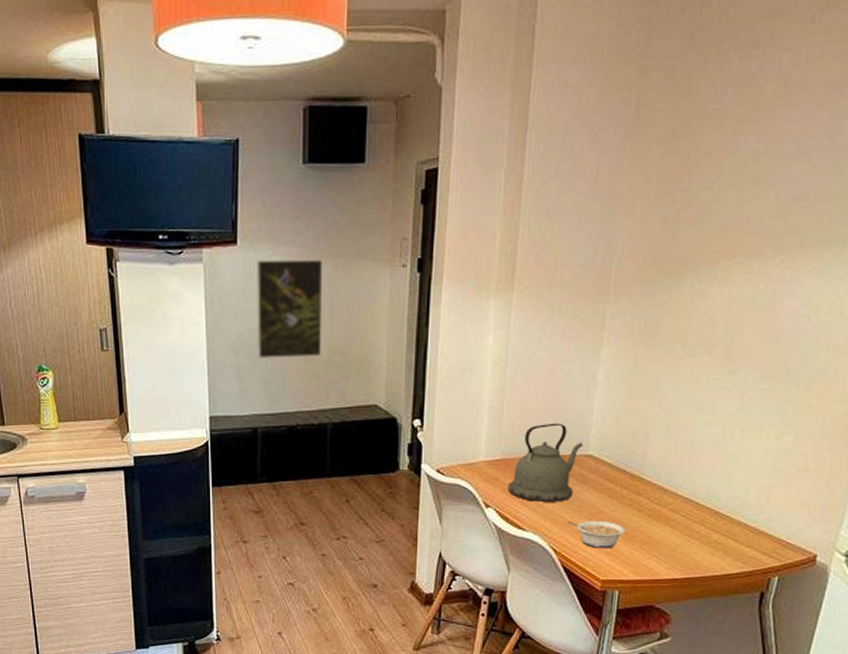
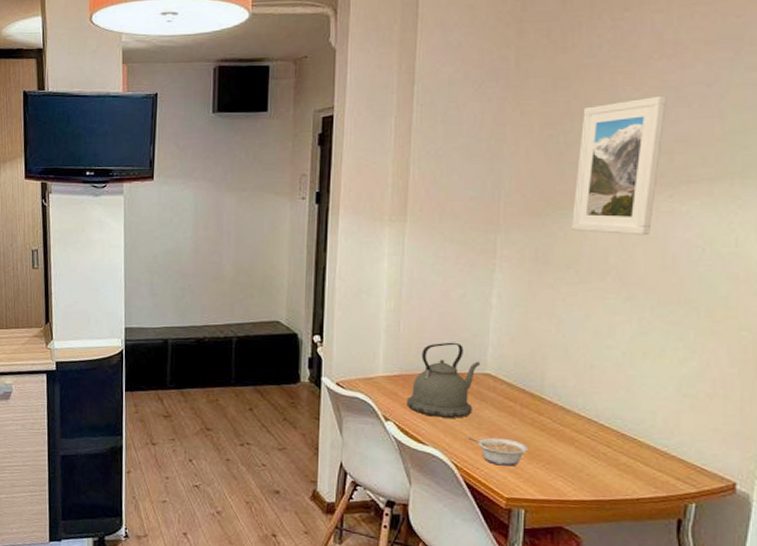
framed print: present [256,259,324,358] -> none [169,192,230,278]
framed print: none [682,148,788,305] -> present [572,95,667,236]

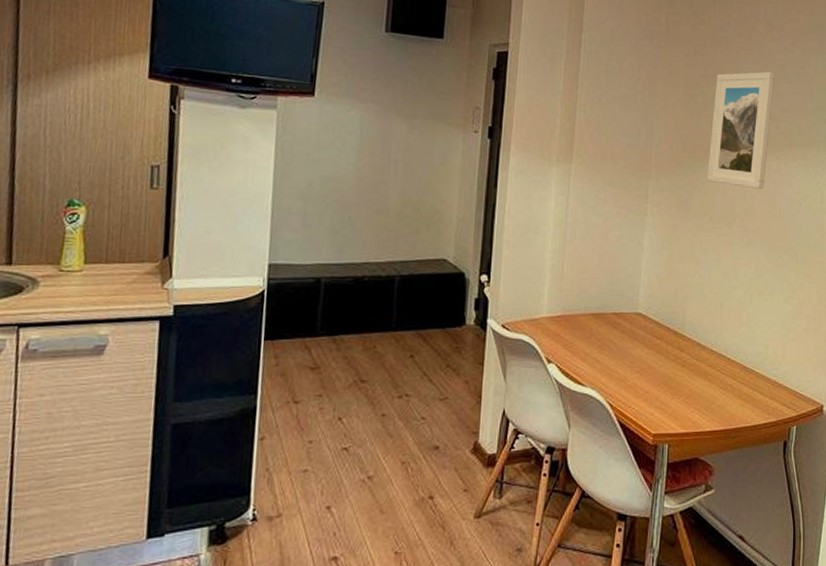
kettle: present [406,342,480,418] -> none [567,282,633,358]
legume: present [467,437,529,466] -> none [621,375,672,403]

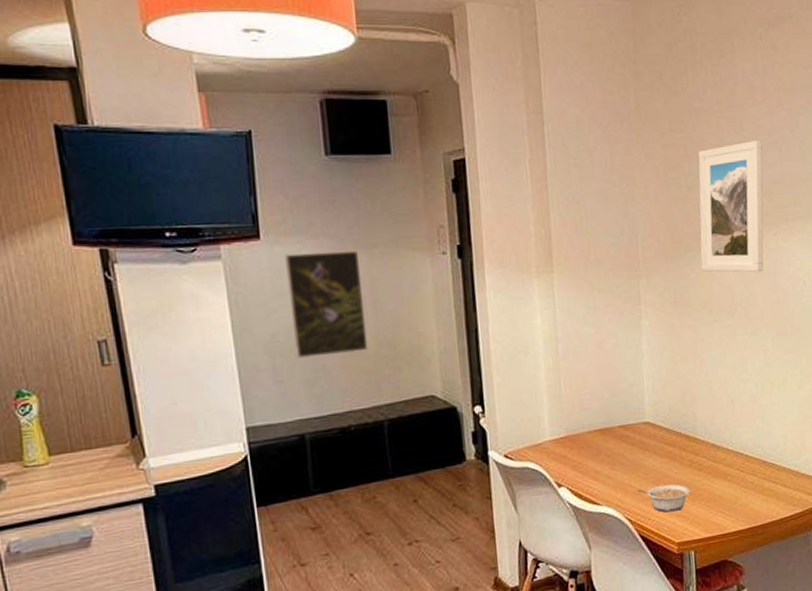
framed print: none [326,112,400,210] -> present [285,250,368,358]
legume: none [621,375,672,403] -> present [637,484,691,512]

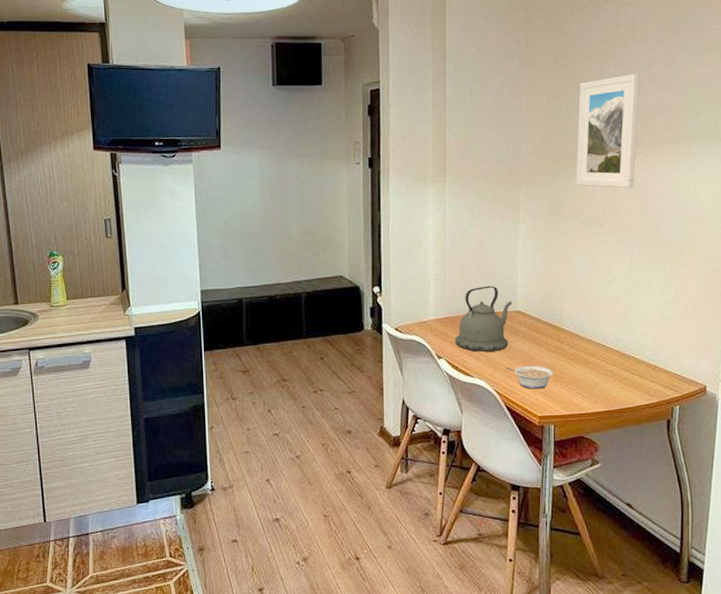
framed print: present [285,250,368,358] -> none [238,159,294,240]
kettle: none [576,394,639,475] -> present [454,285,512,352]

